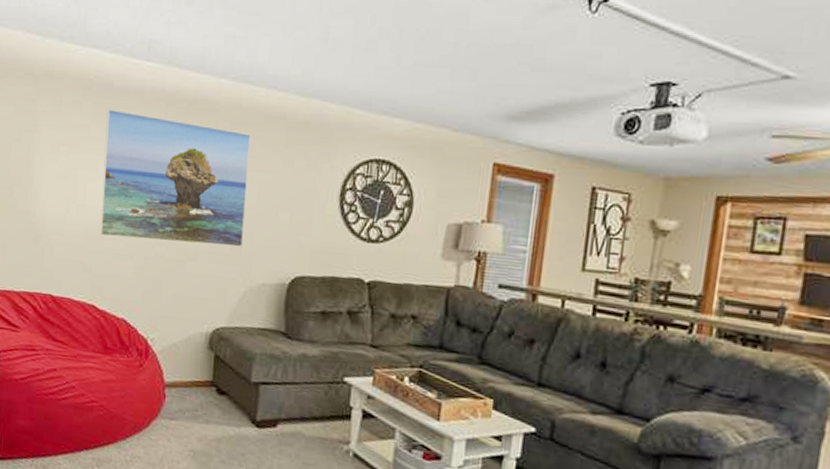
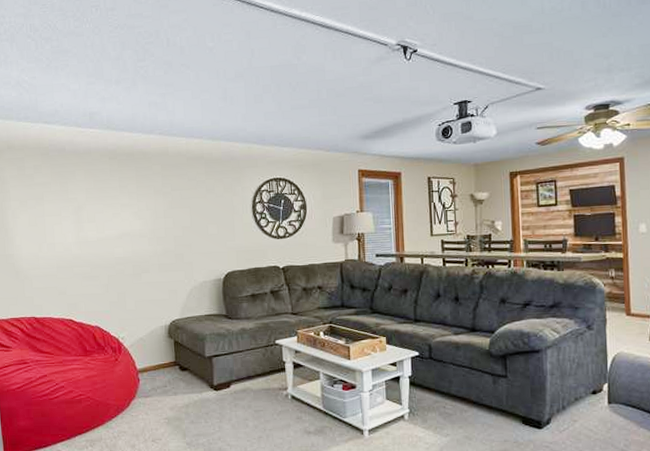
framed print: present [101,108,251,247] -> none [63,167,185,265]

